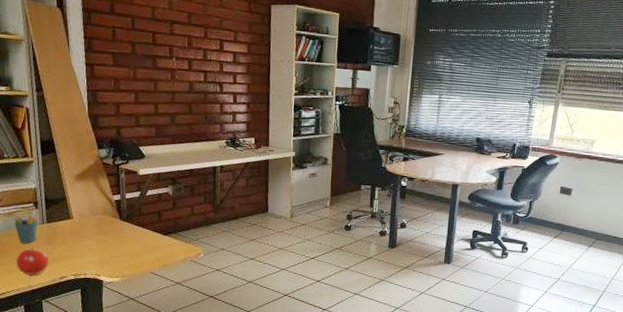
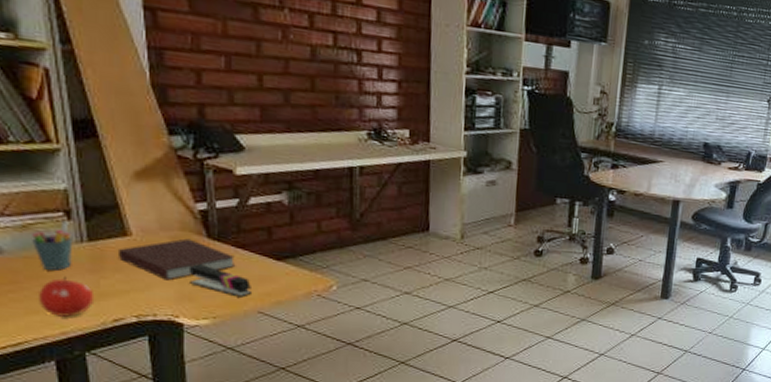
notebook: none [64,220,137,250] -> present [117,238,236,281]
stapler: none [107,238,147,262] -> present [188,264,251,298]

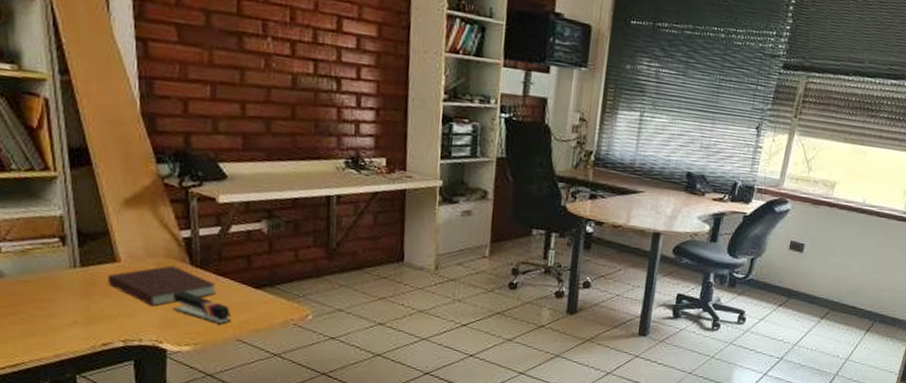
pen holder: present [32,221,73,271] -> none [31,246,67,295]
fruit: present [37,276,95,318] -> none [34,300,86,341]

